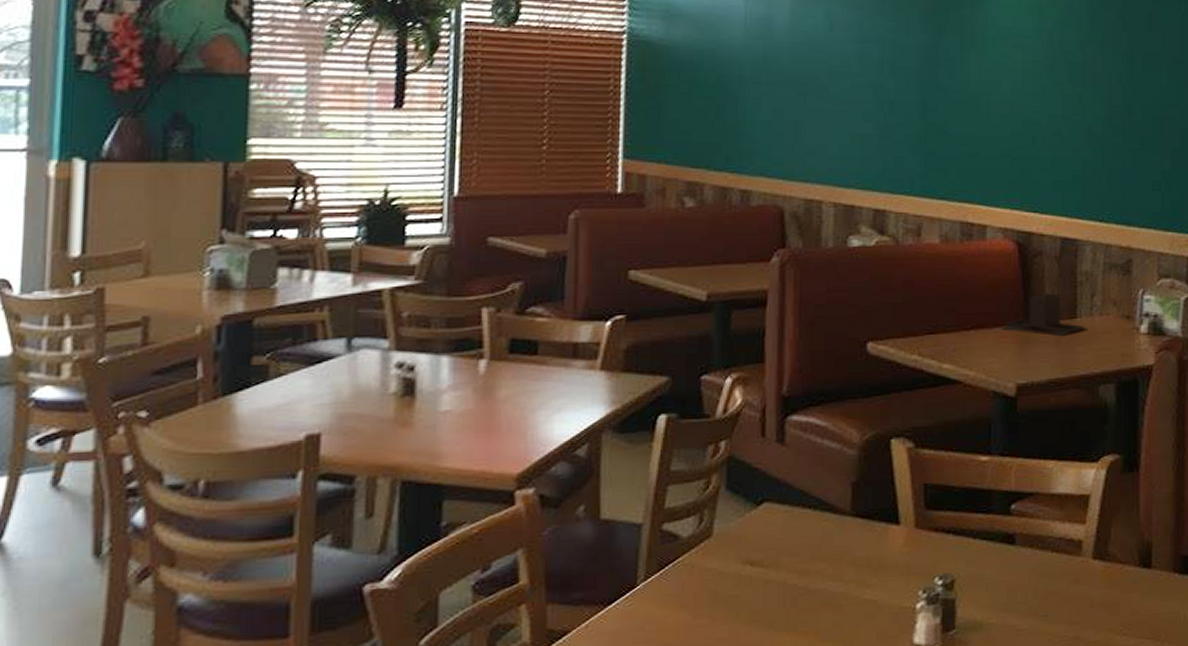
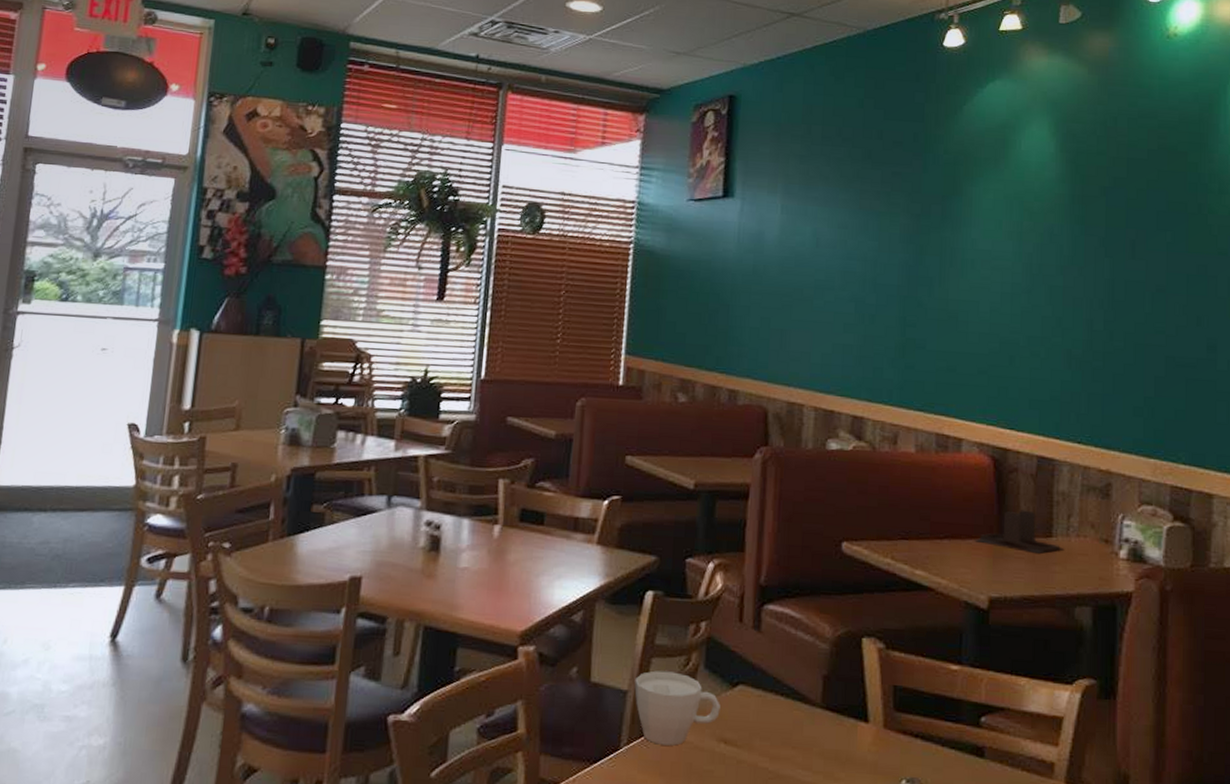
cup: none [650,497,745,576] -> present [634,670,720,746]

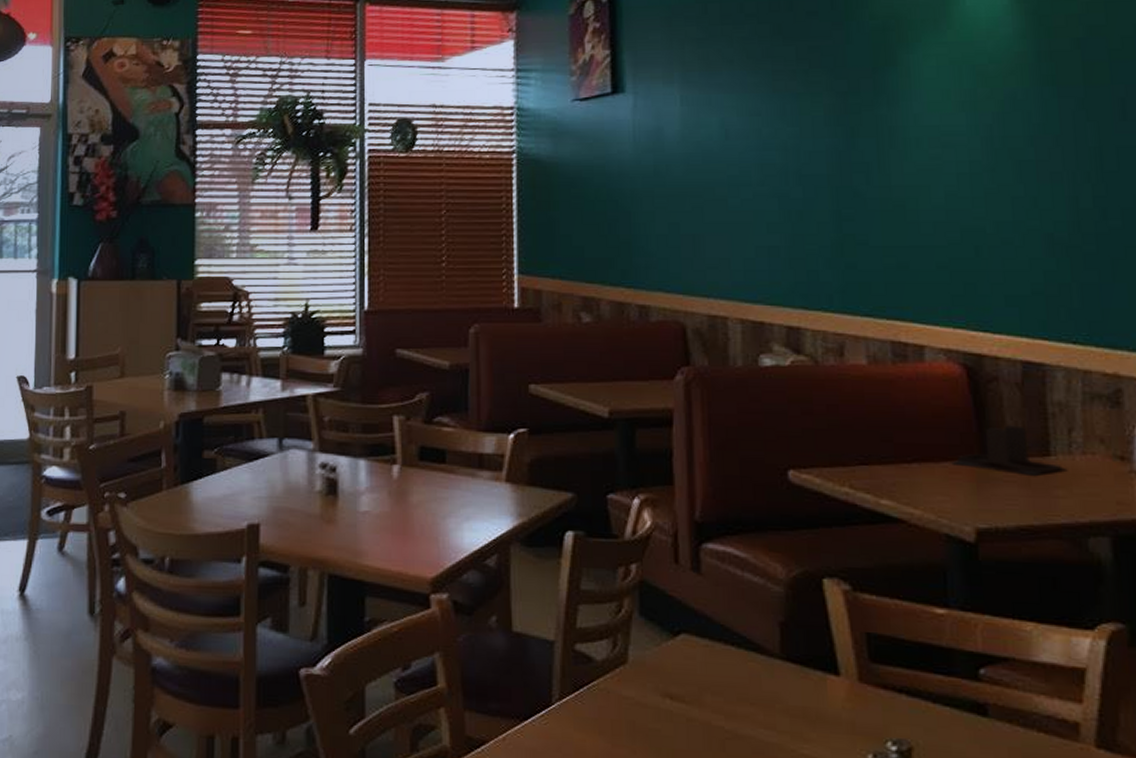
cup: present [634,670,720,746] -> none [562,618,662,702]

